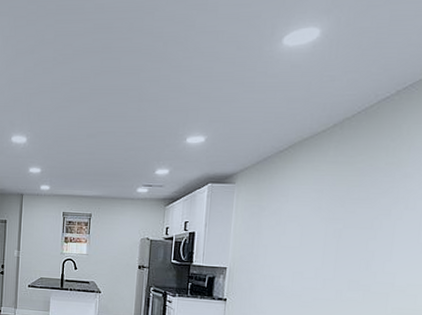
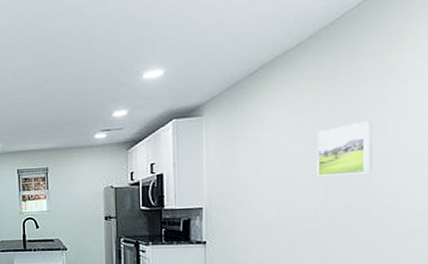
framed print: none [329,206,379,253] -> present [317,121,372,176]

